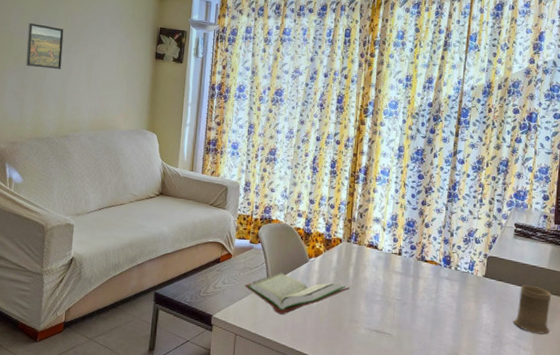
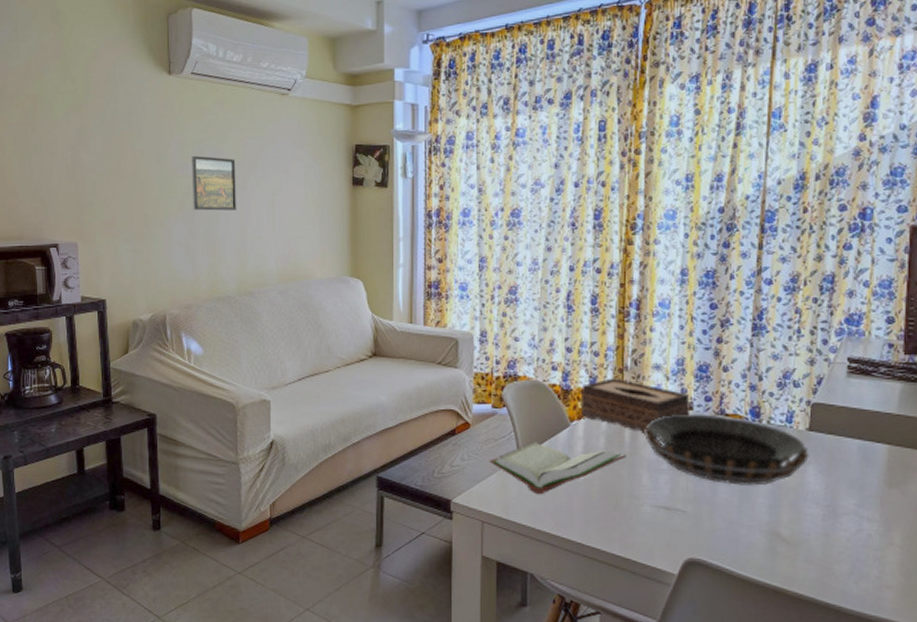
tissue box: none [317,226,400,276] -> present [580,378,691,438]
decorative bowl: none [364,258,484,318] -> present [644,413,809,486]
mug: present [513,285,552,335] -> none [851,437,904,500]

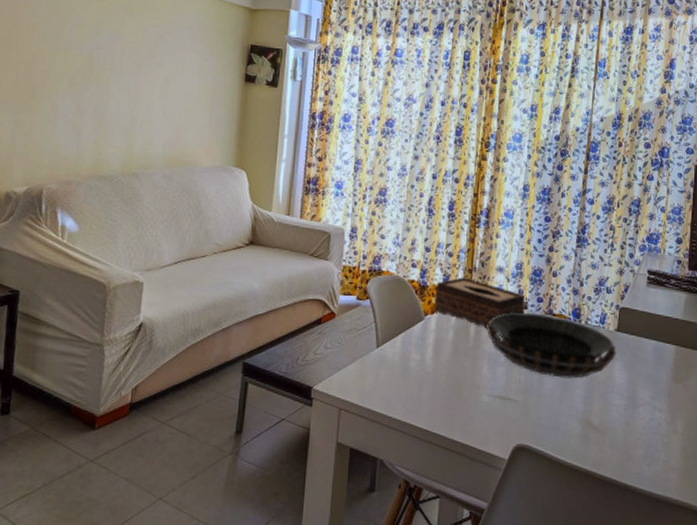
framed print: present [191,155,237,211] -> none [84,35,133,93]
book: present [489,440,626,494] -> none [350,332,470,382]

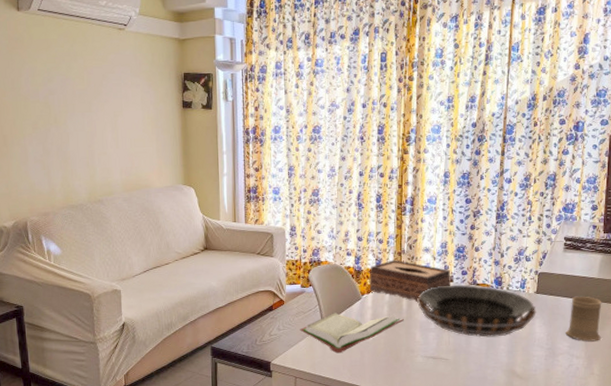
book: none [350,332,470,382] -> present [300,311,404,353]
mug: none [647,338,687,393] -> present [565,296,602,342]

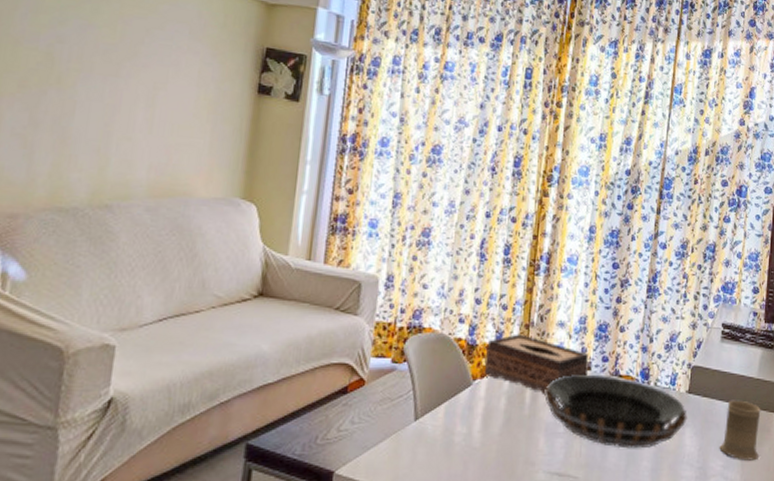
book: present [300,311,404,353] -> none [382,401,525,462]

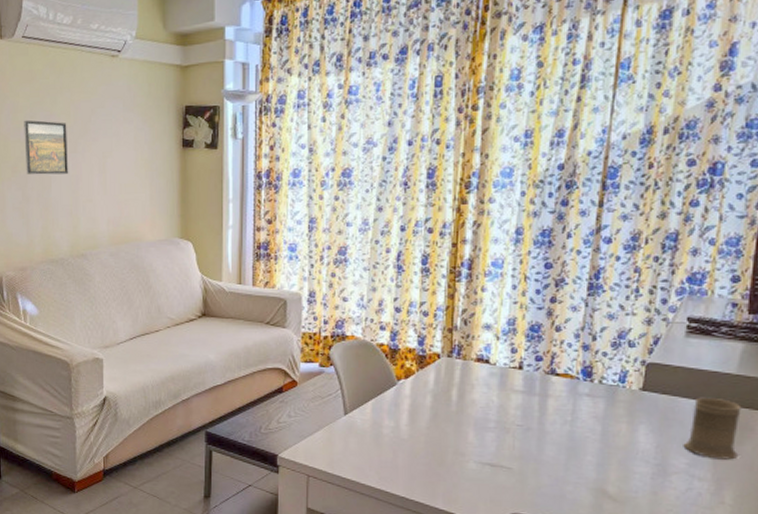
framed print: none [40,24,110,101] -> present [24,119,69,175]
tissue box: present [484,334,589,399] -> none [408,337,520,397]
decorative bowl: present [544,374,688,449] -> none [472,373,641,445]

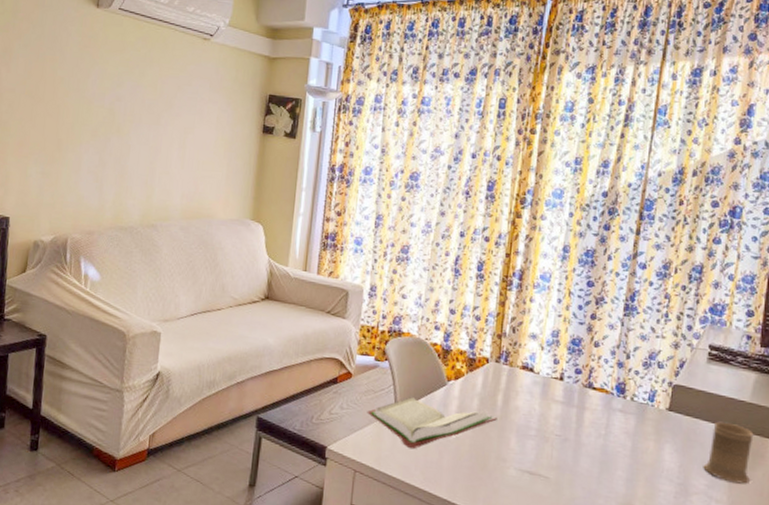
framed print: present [24,119,69,175] -> none [106,87,153,144]
book: none [316,398,453,450] -> present [367,396,497,449]

